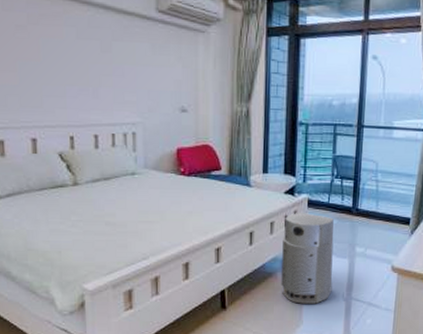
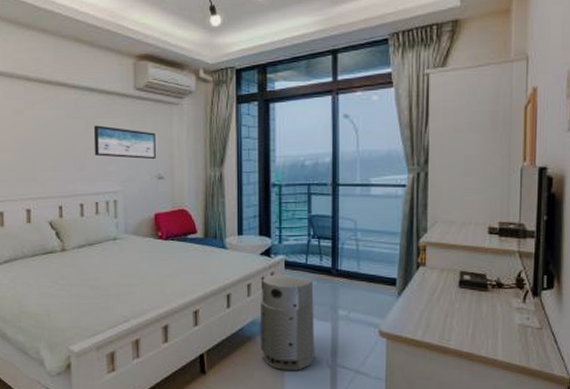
wall art: none [109,49,179,91] -> present [93,125,156,160]

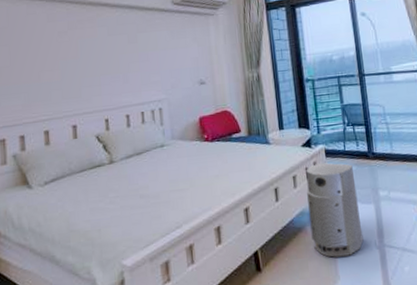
wall art: present [93,125,156,160] -> none [135,39,196,68]

